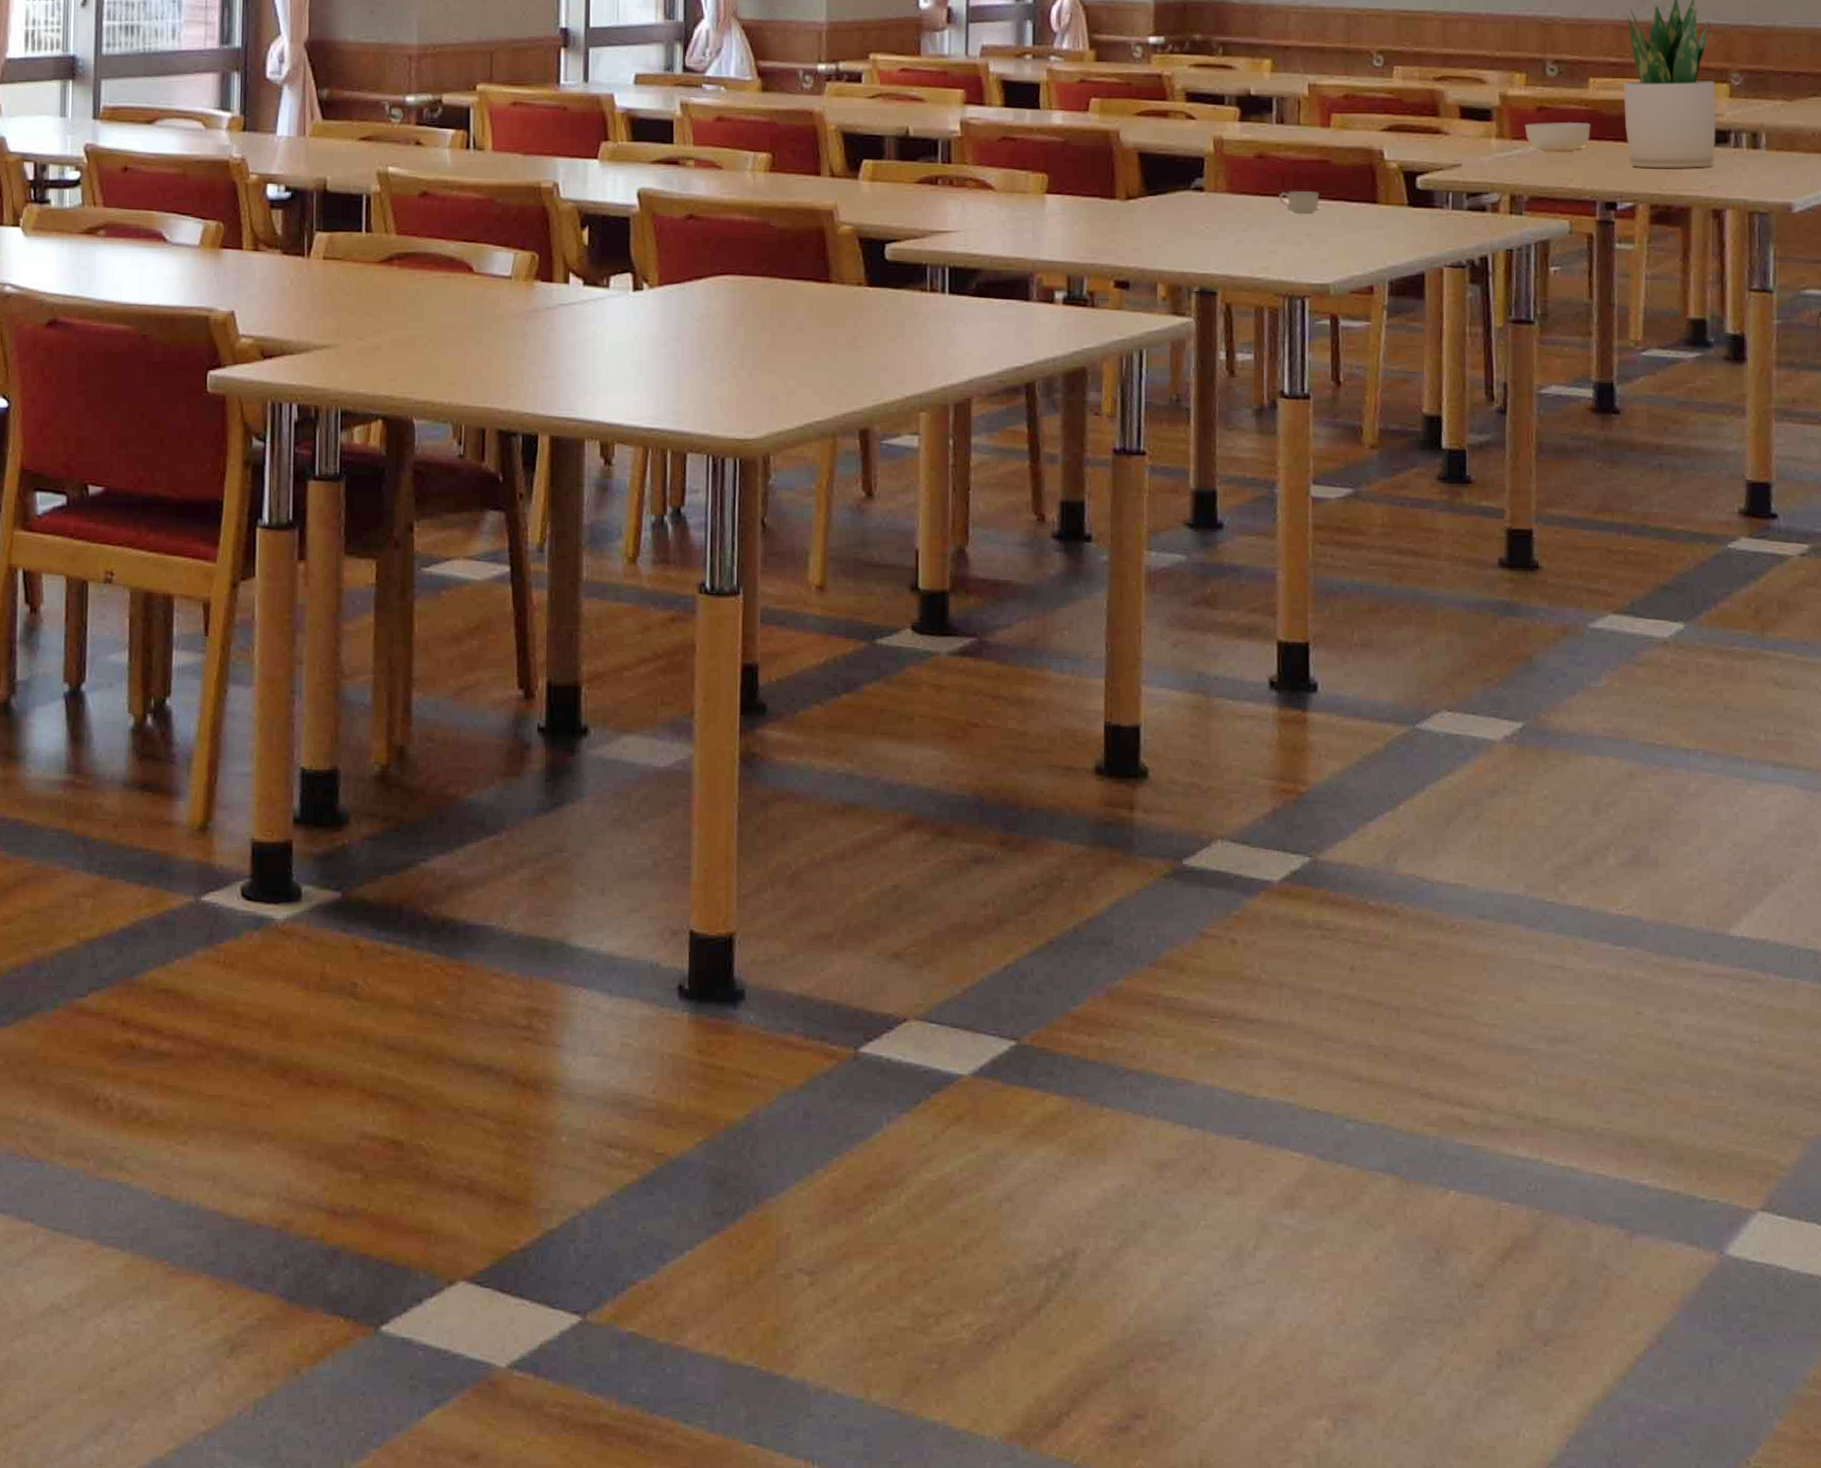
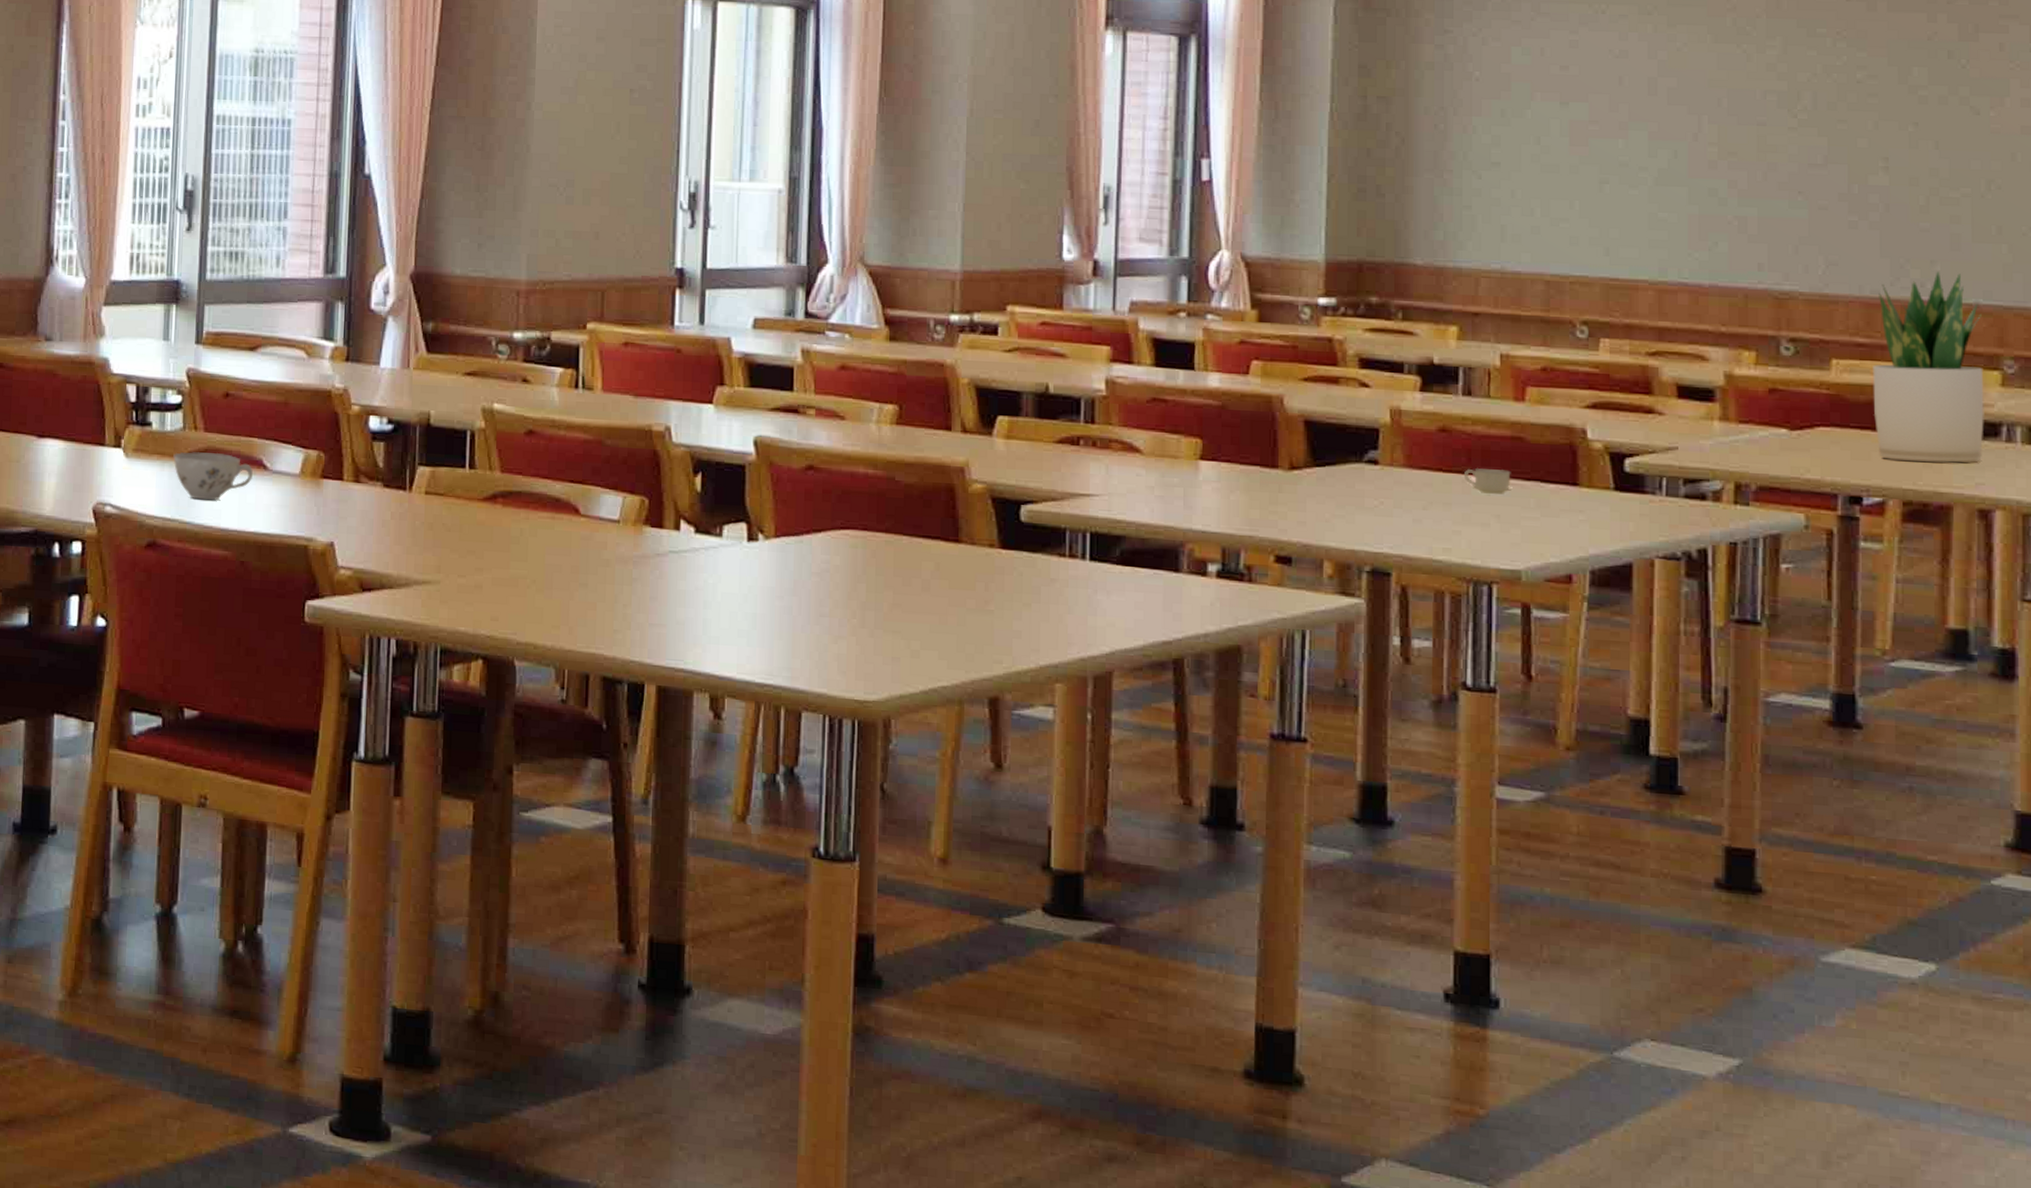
teacup: none [73,228,153,275] -> present [173,452,253,500]
bowl: present [1524,122,1591,155] -> none [1753,405,1833,442]

